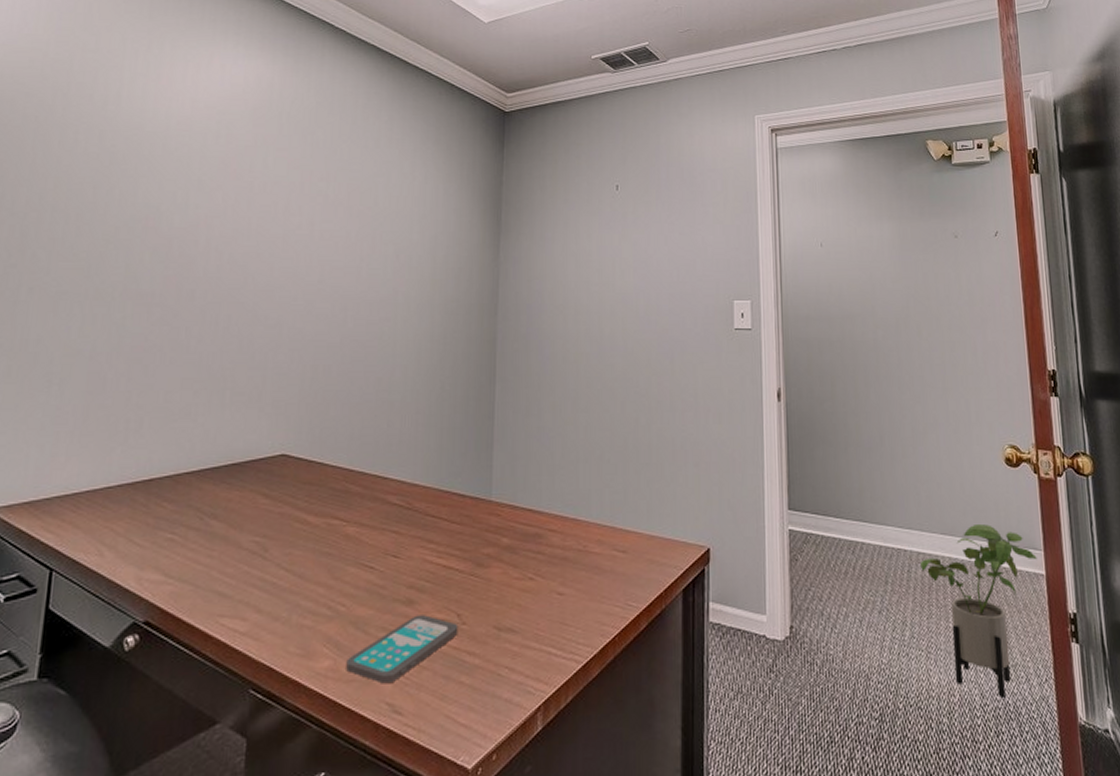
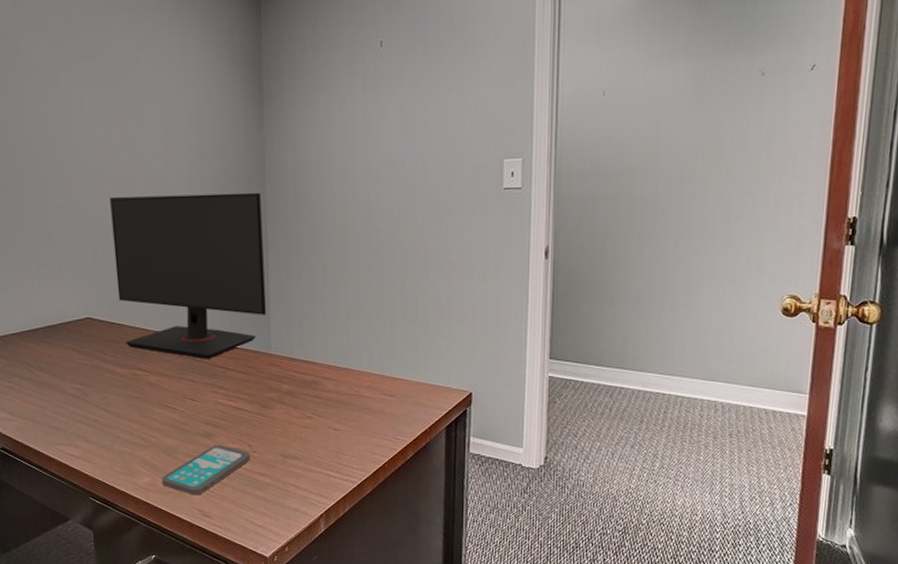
computer monitor: none [322,319,491,506] -> present [110,192,267,359]
house plant: present [921,524,1037,699] -> none [678,371,801,518]

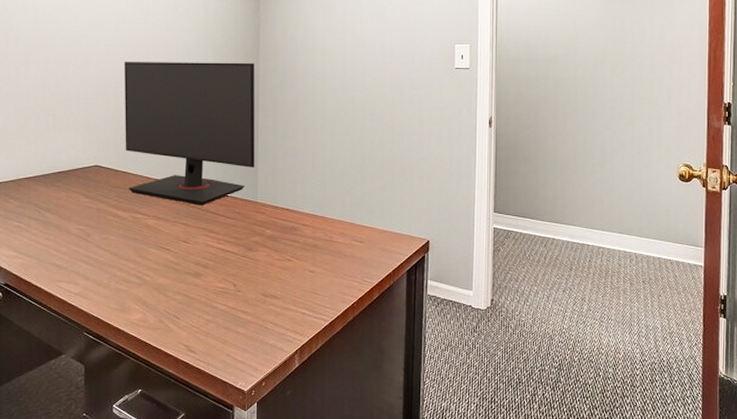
smartphone: present [162,445,251,495] -> none [153,284,235,331]

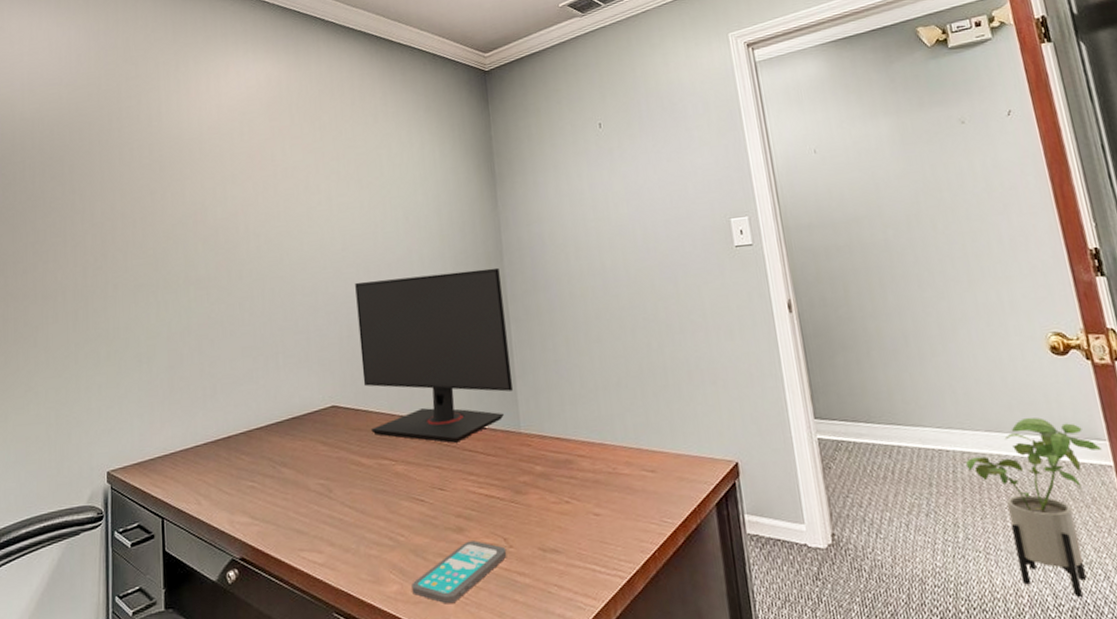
smartphone: none [153,284,235,331] -> present [412,540,507,604]
house plant: none [600,227,698,357] -> present [966,417,1102,598]

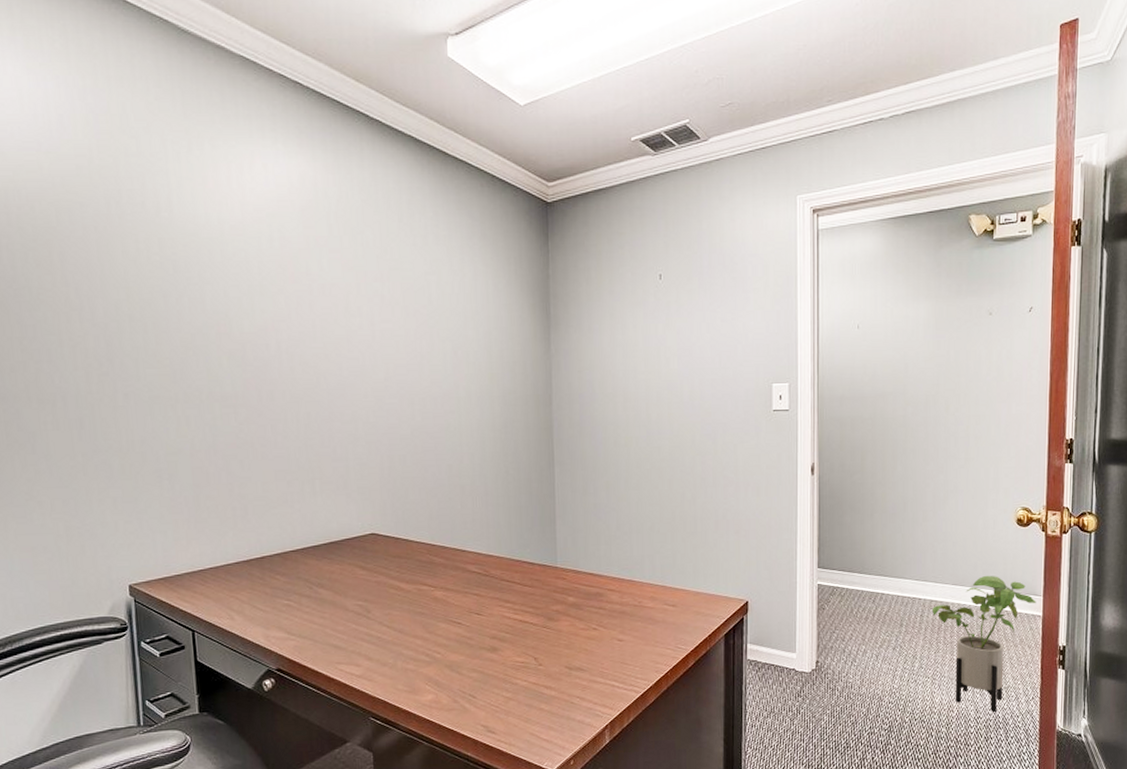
computer monitor: present [355,267,514,443] -> none [398,411,553,573]
smartphone: present [412,540,507,604] -> none [446,659,536,711]

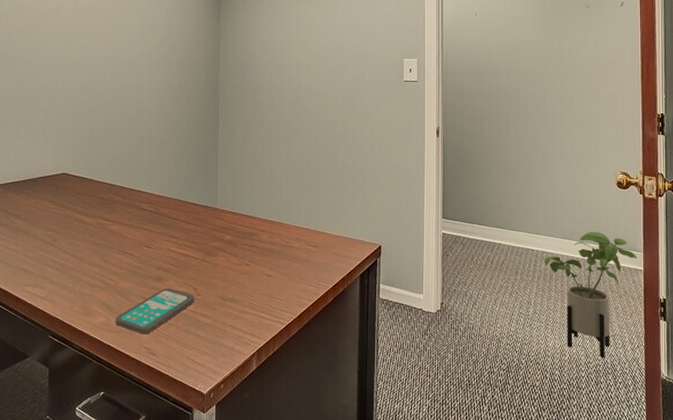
smartphone: none [446,659,536,711] -> present [116,288,195,335]

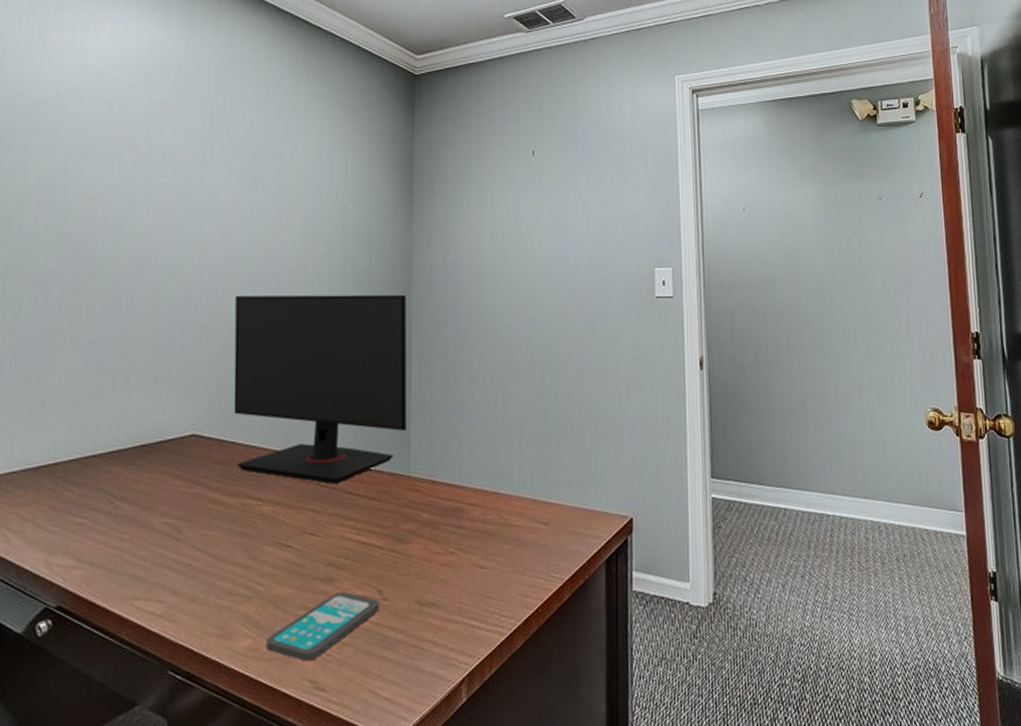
computer monitor: none [91,74,216,212] -> present [233,294,408,484]
house plant: present [544,232,637,359] -> none [843,488,958,657]

